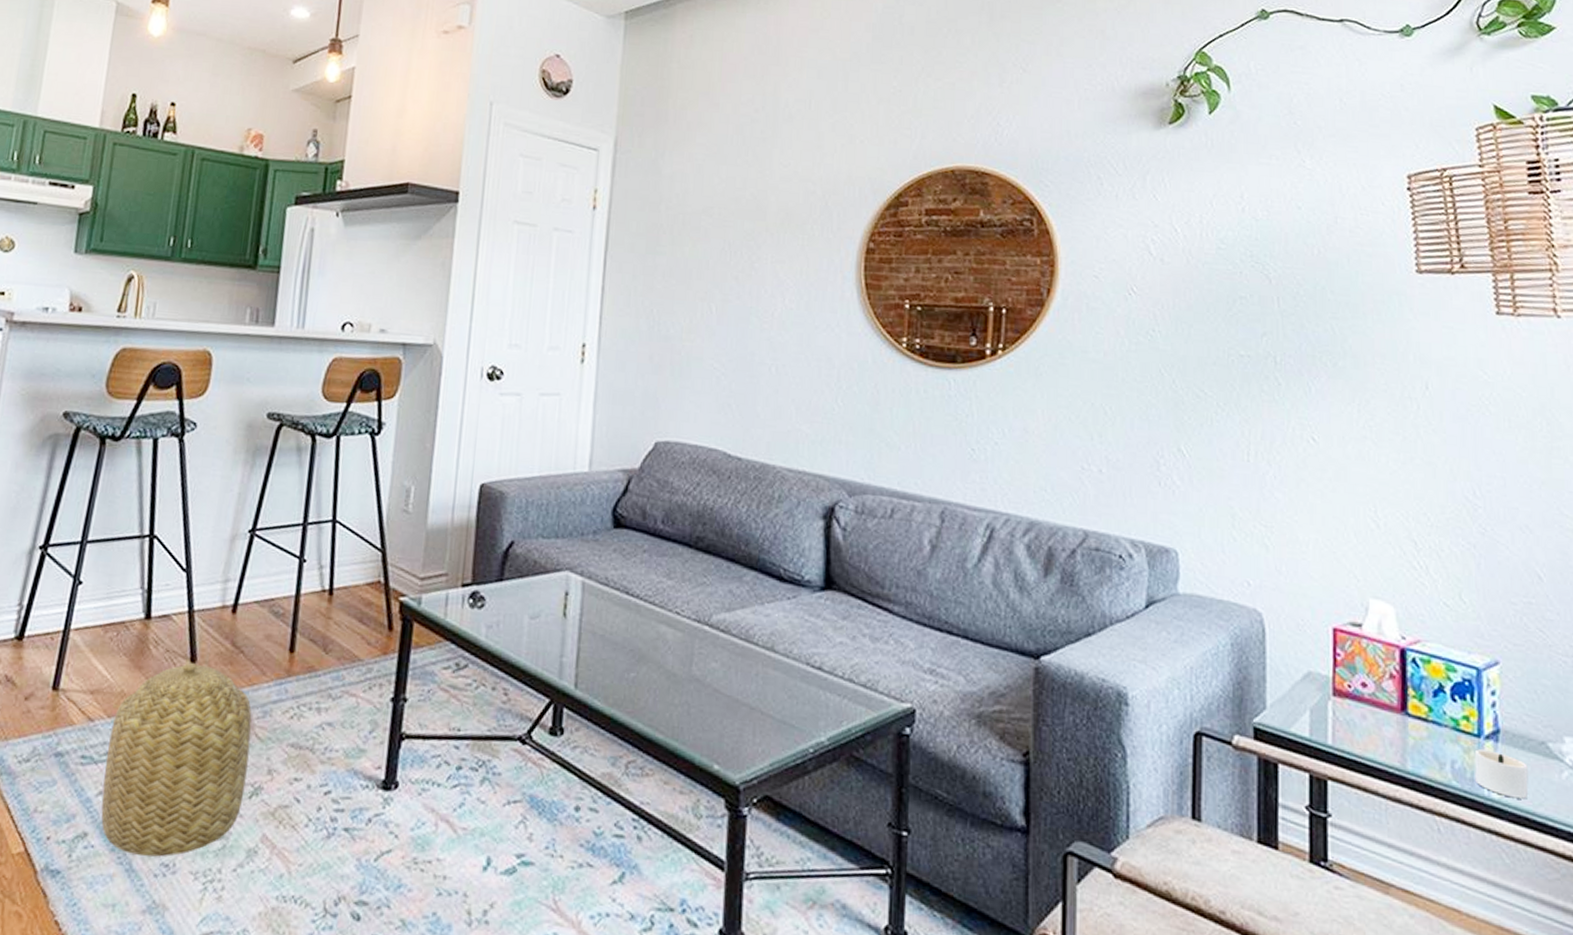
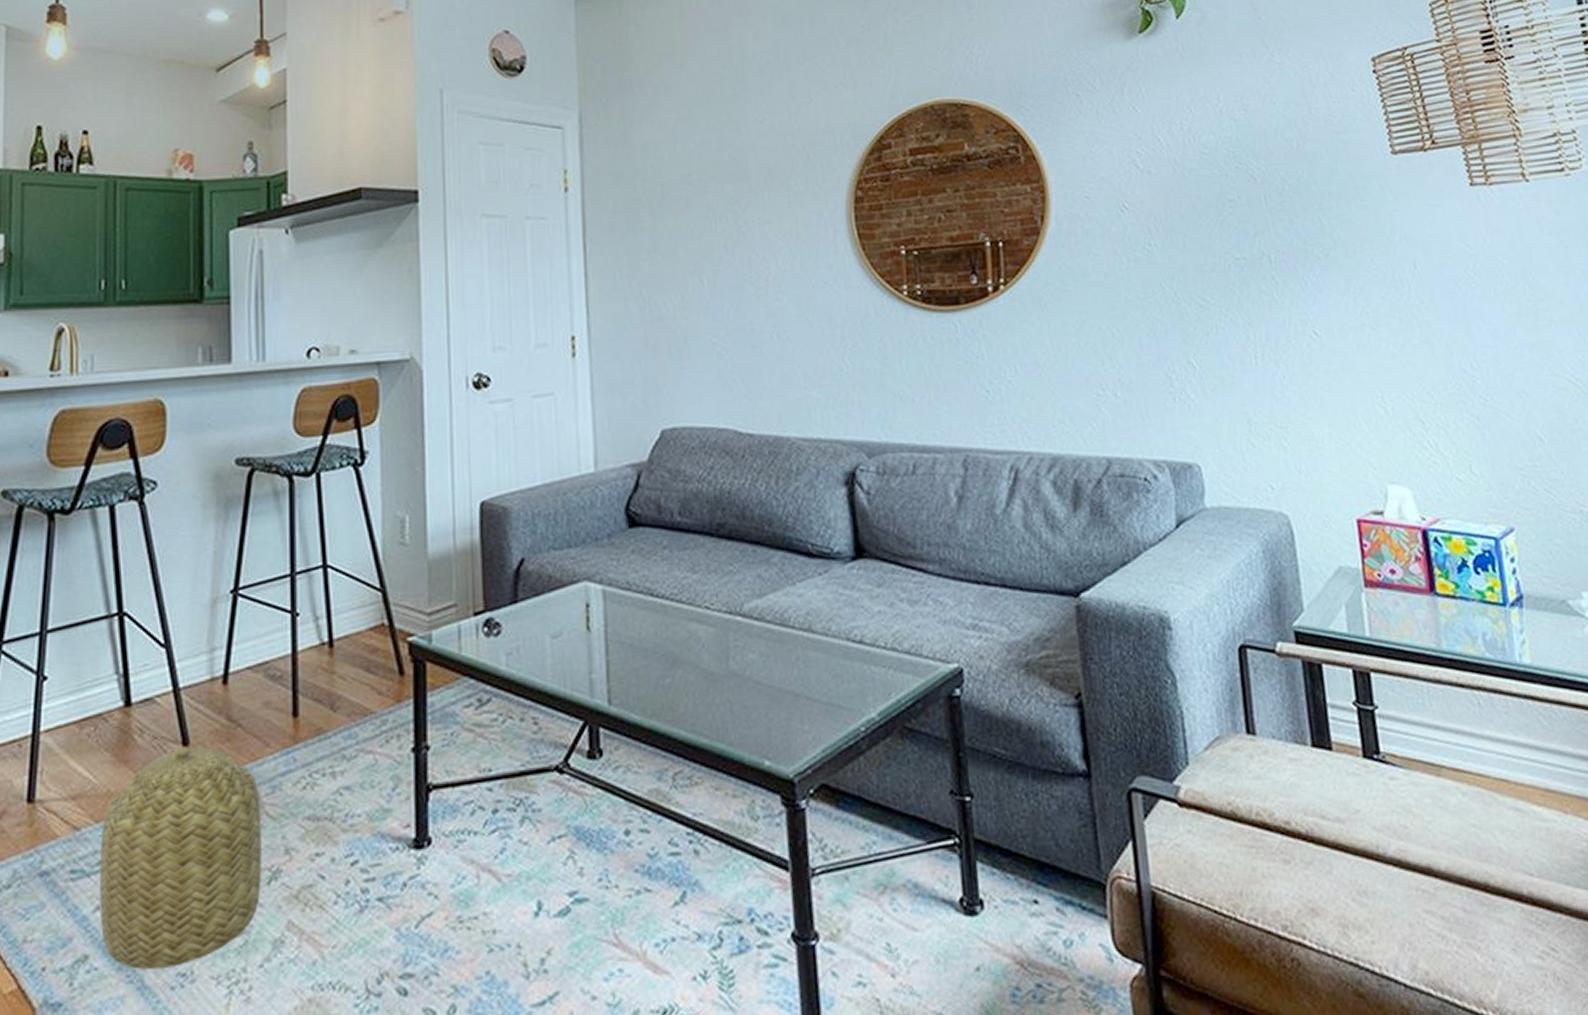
candle: present [1474,749,1529,799] -> none [1502,617,1556,661]

